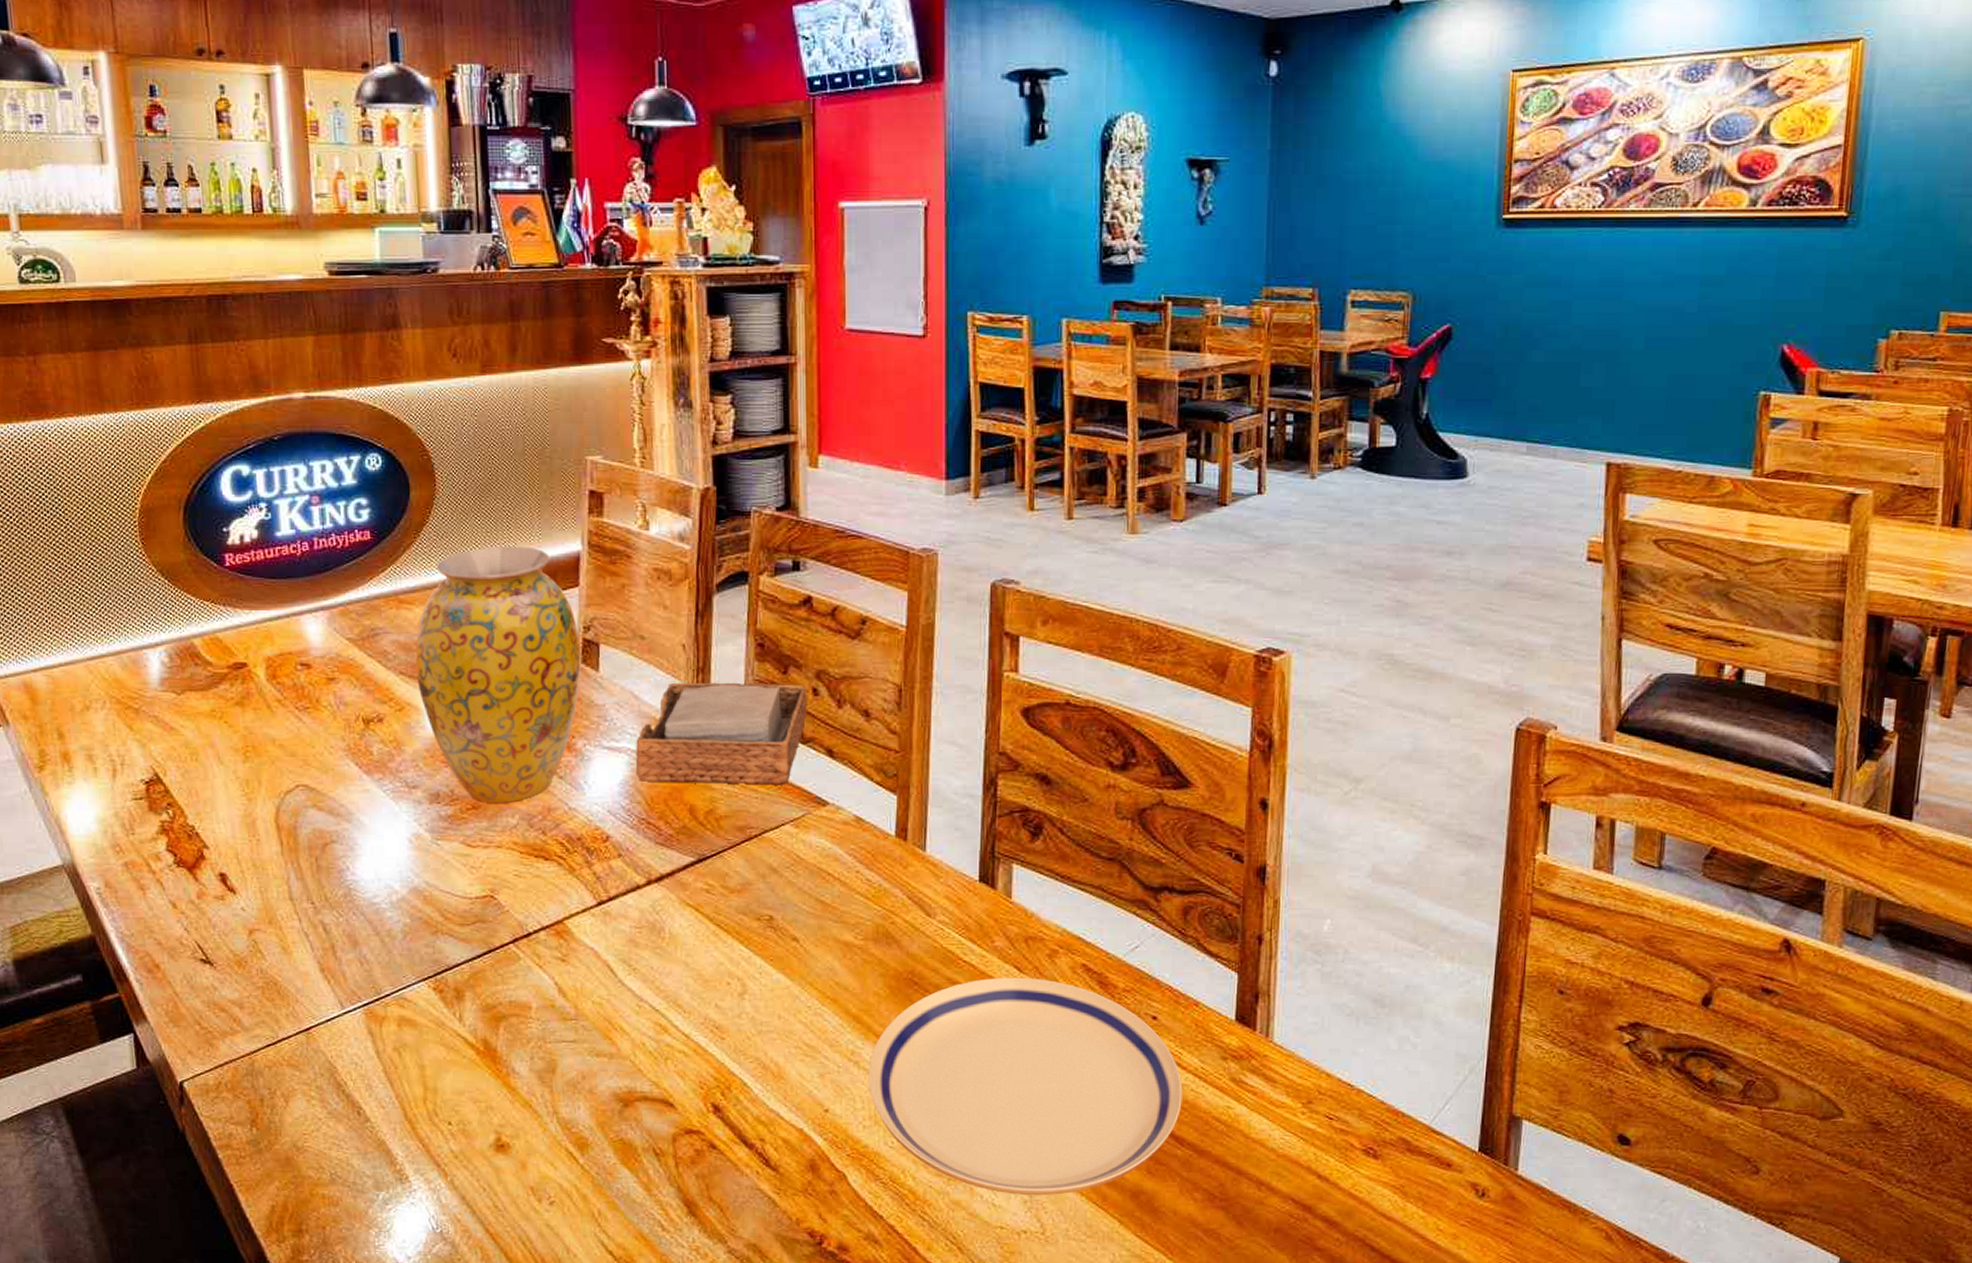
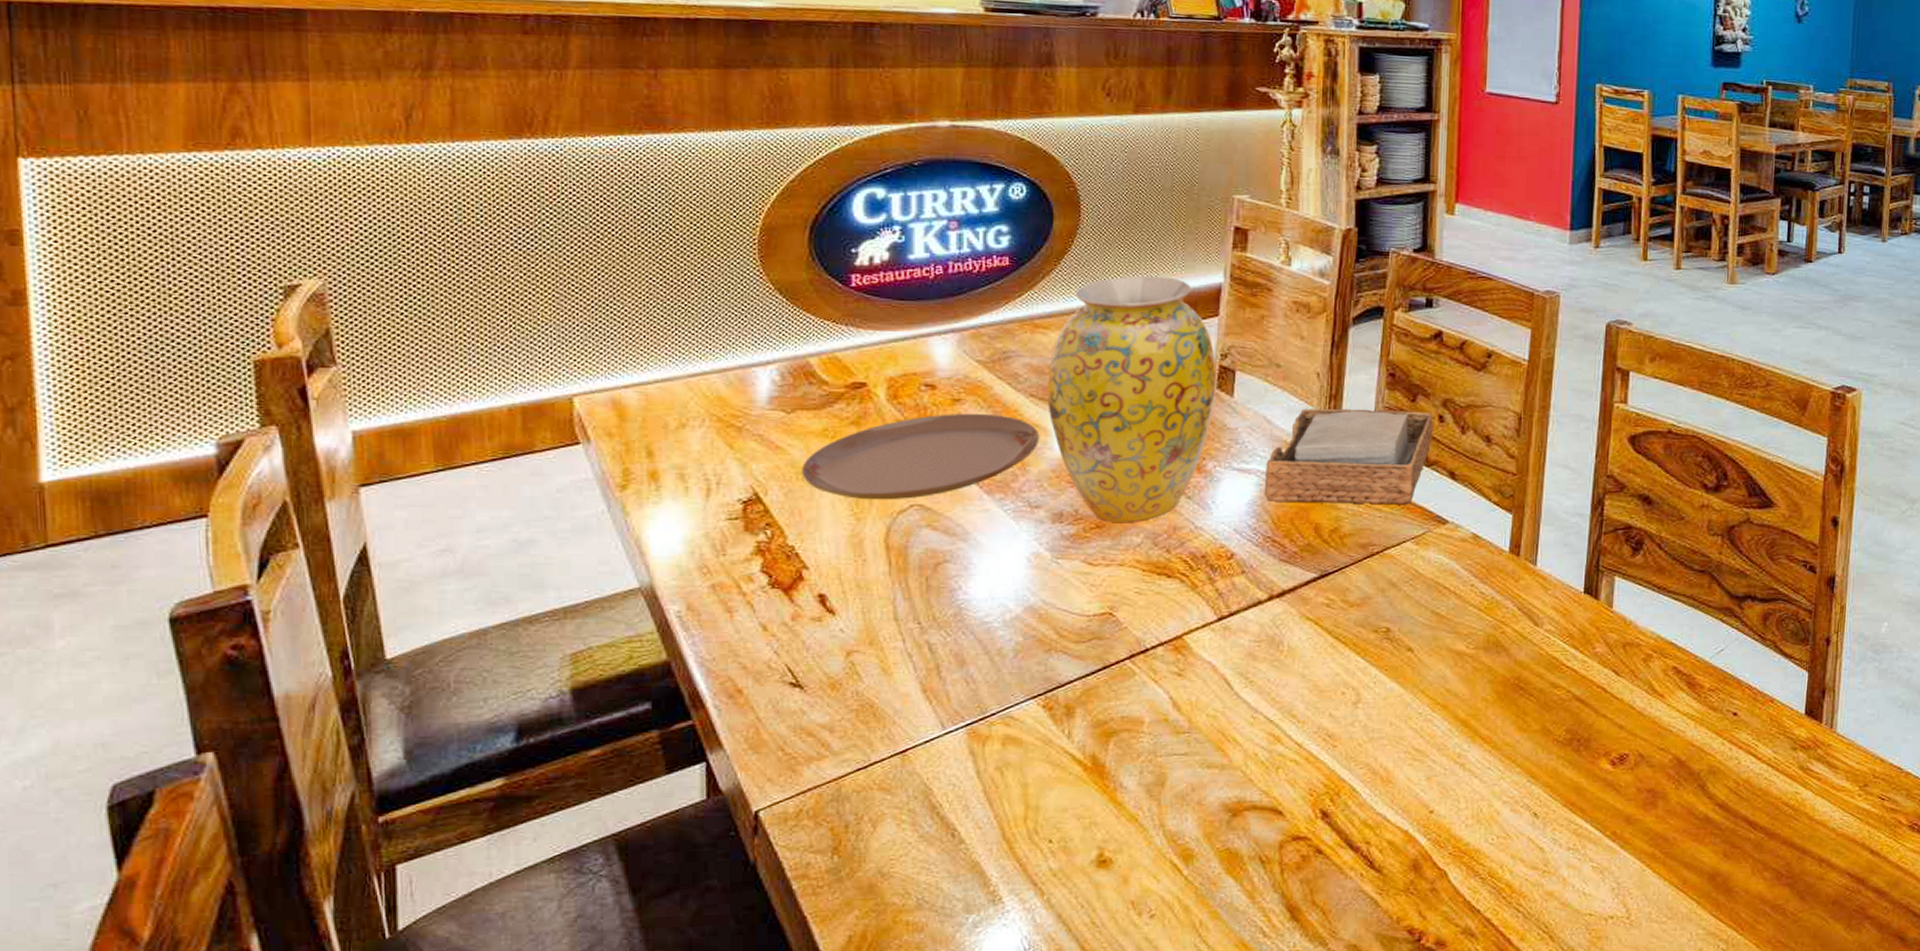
plate: none [195,692,412,781] -> present [802,413,1040,500]
plate: present [868,977,1183,1196] -> none [1473,680,1758,883]

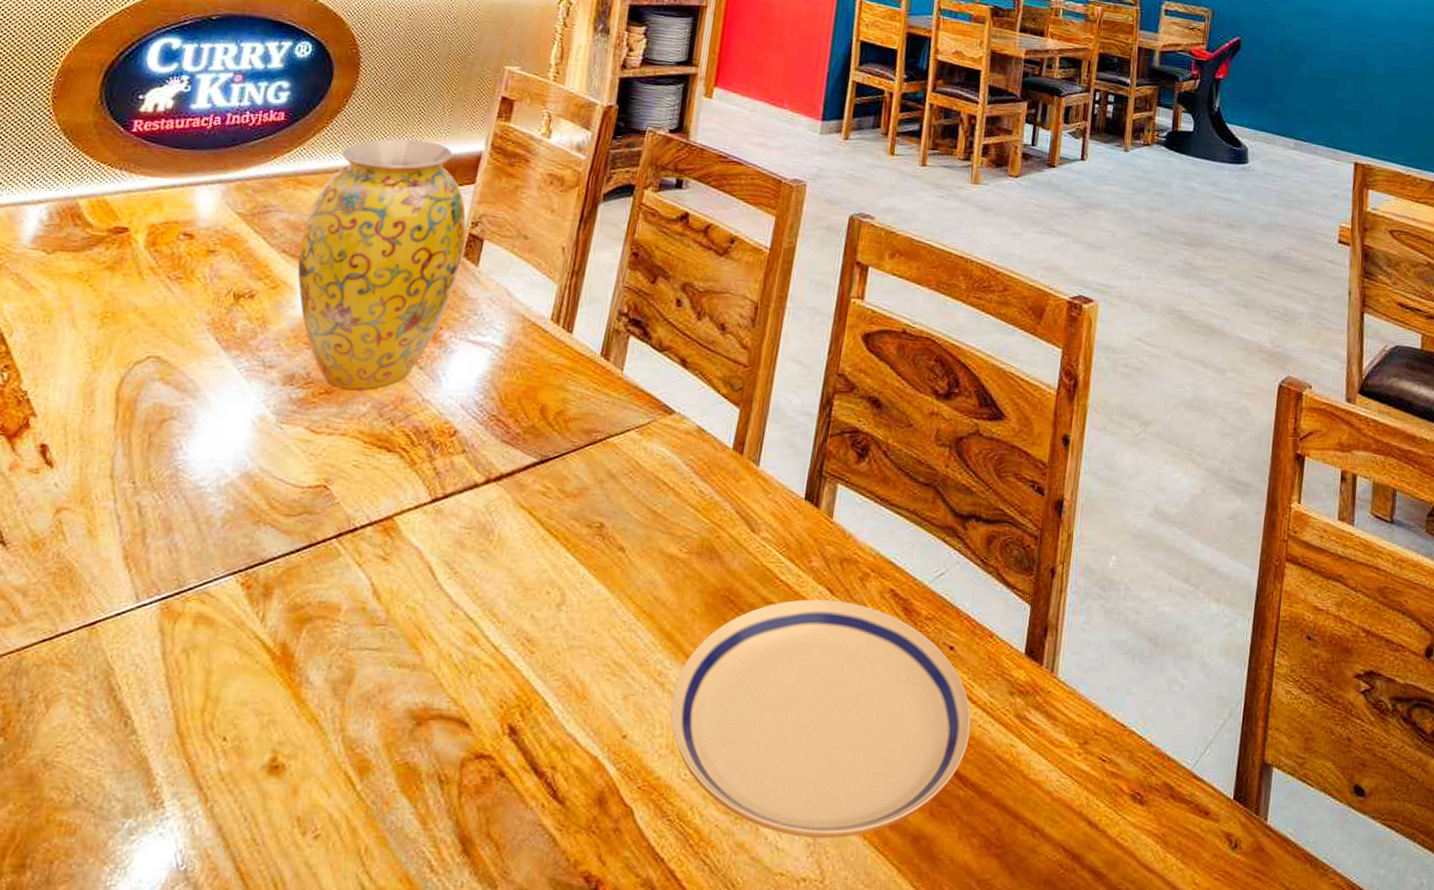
plate: present [802,413,1040,500] -> none [49,264,286,350]
napkin holder: present [1264,408,1434,505] -> none [495,282,671,391]
plate: none [1473,680,1758,883] -> present [670,599,971,839]

